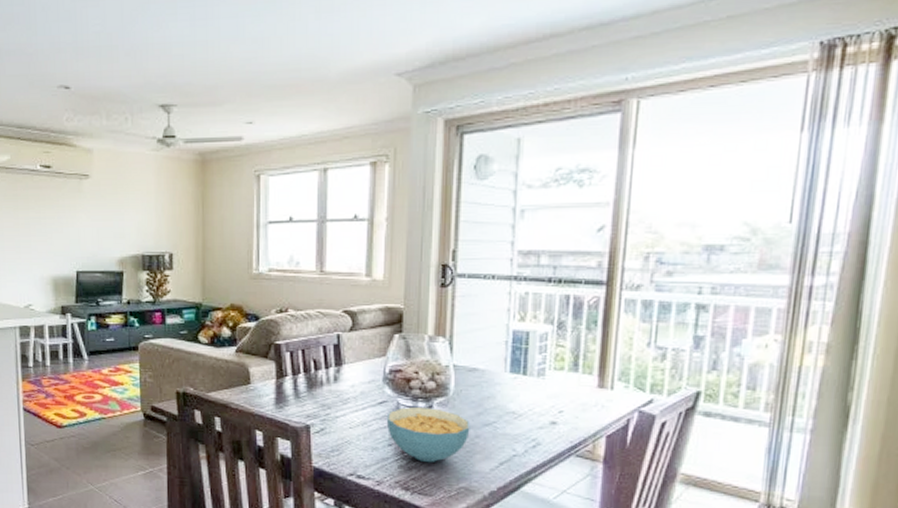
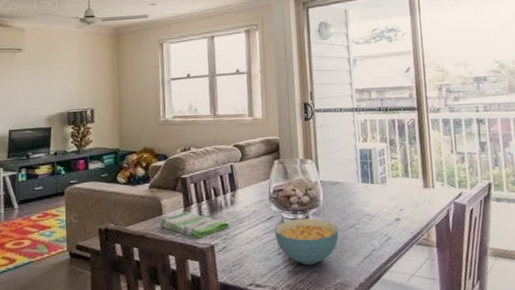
dish towel: none [247,382,330,416] -> present [160,210,229,239]

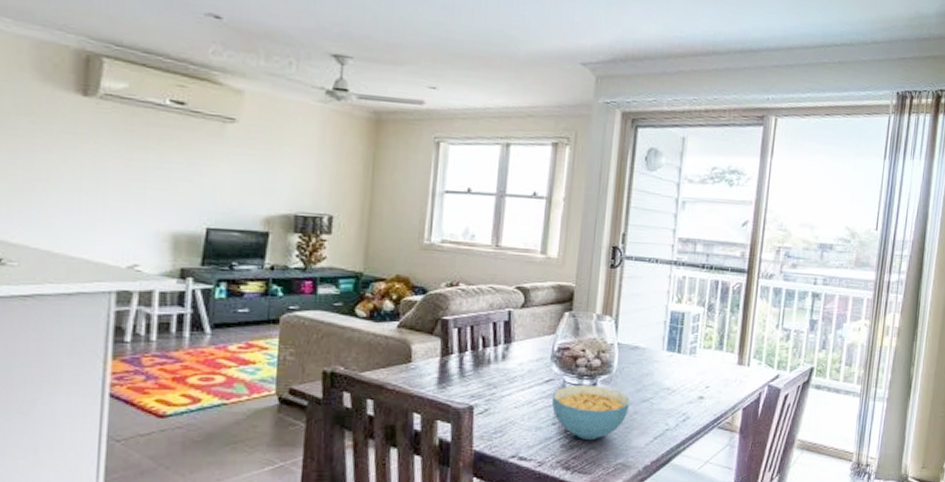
dish towel: present [160,210,229,239] -> none [407,360,496,396]

